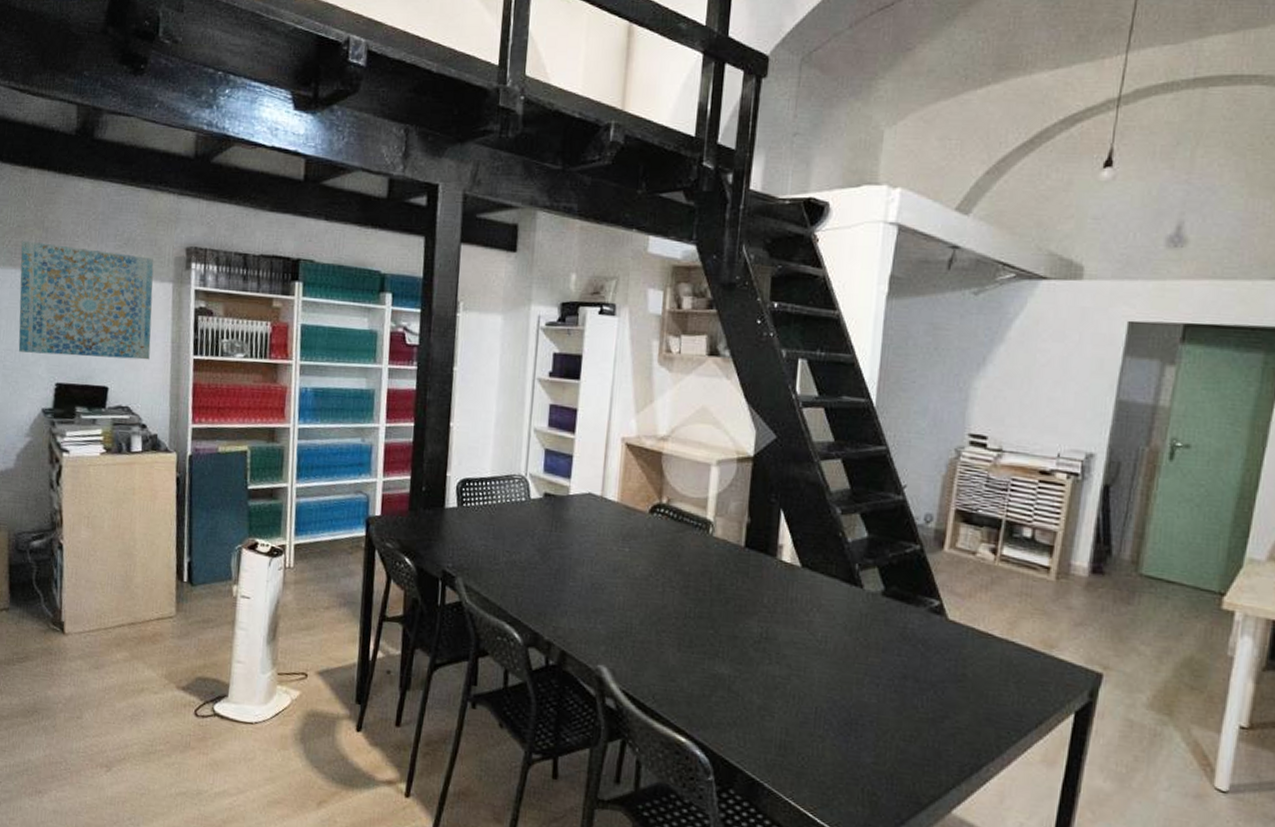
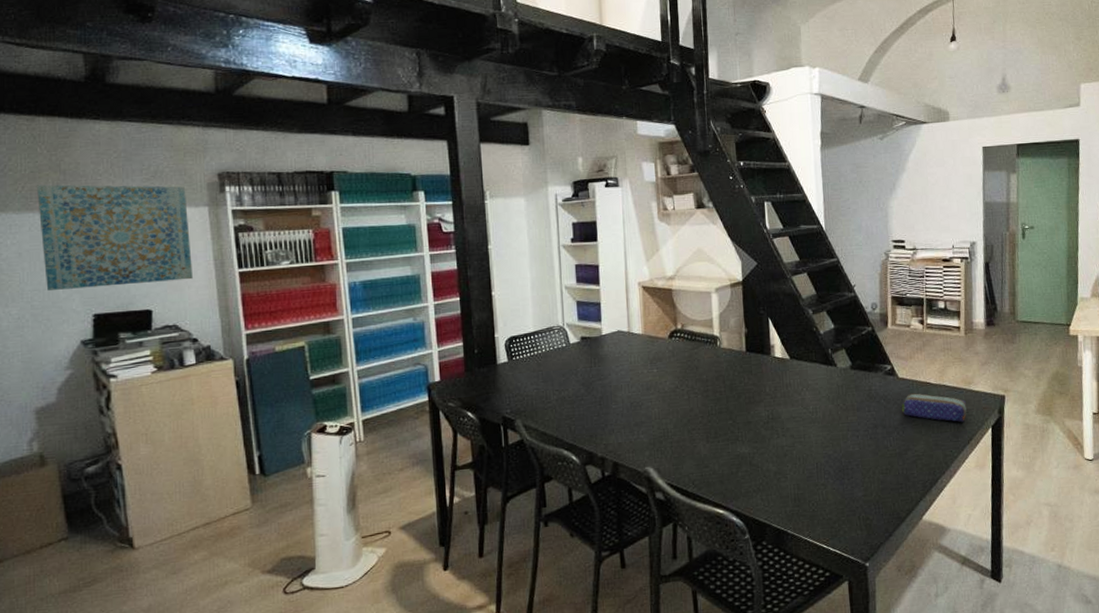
pencil case: none [945,643,1042,698] -> present [901,393,967,423]

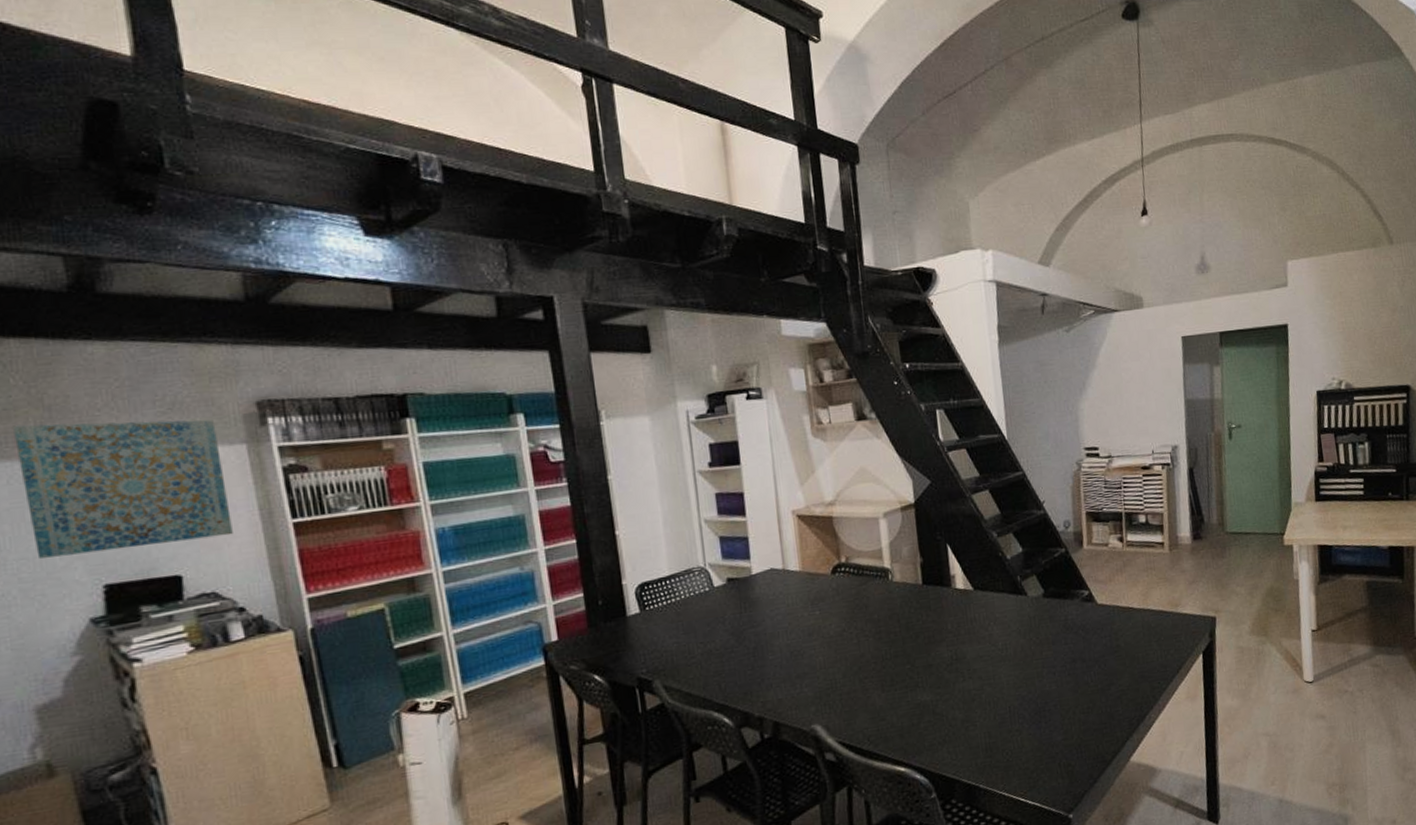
pencil case: present [901,393,967,423] -> none [1101,620,1175,650]

